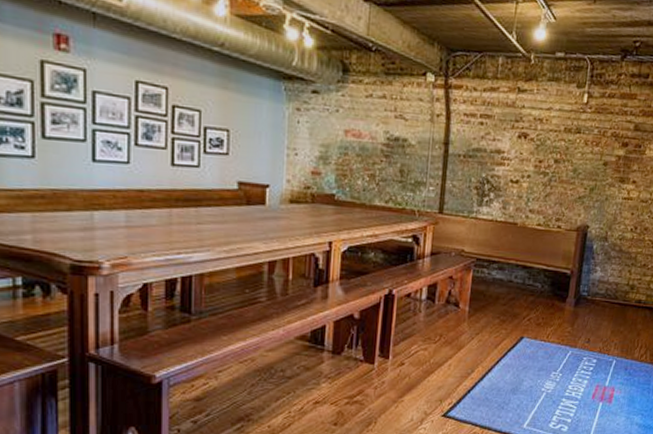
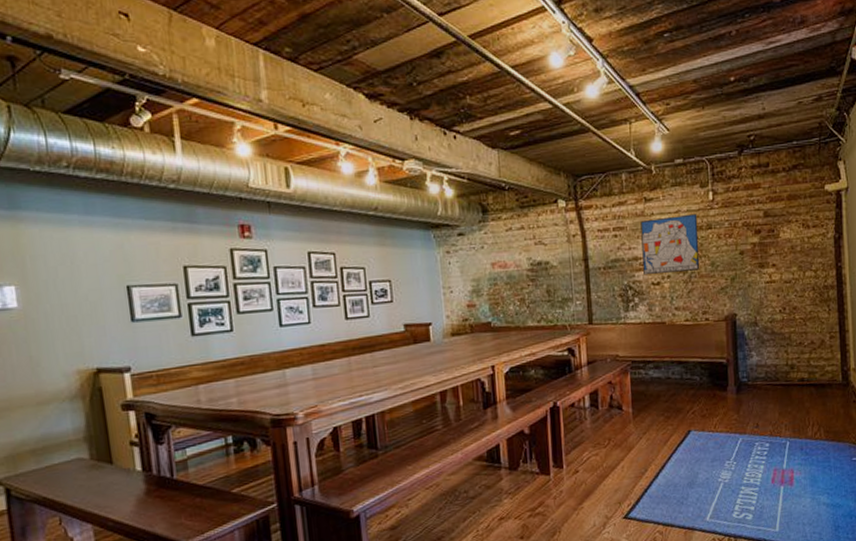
wall art: none [504,112,569,174] -> present [640,213,700,276]

